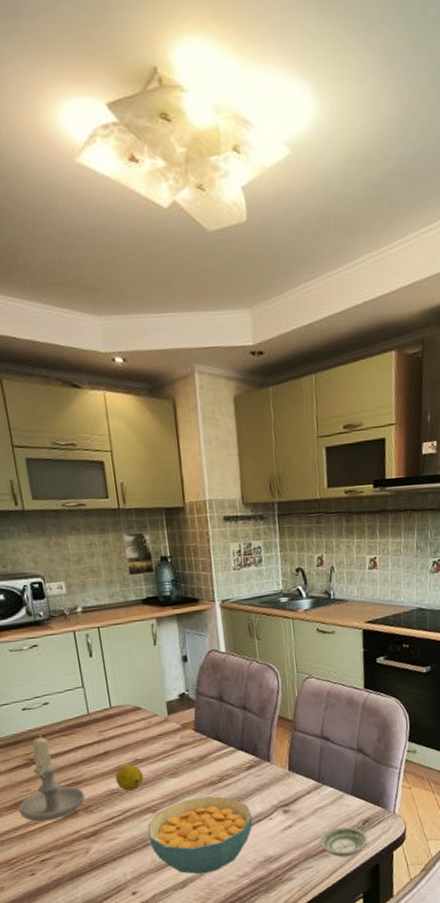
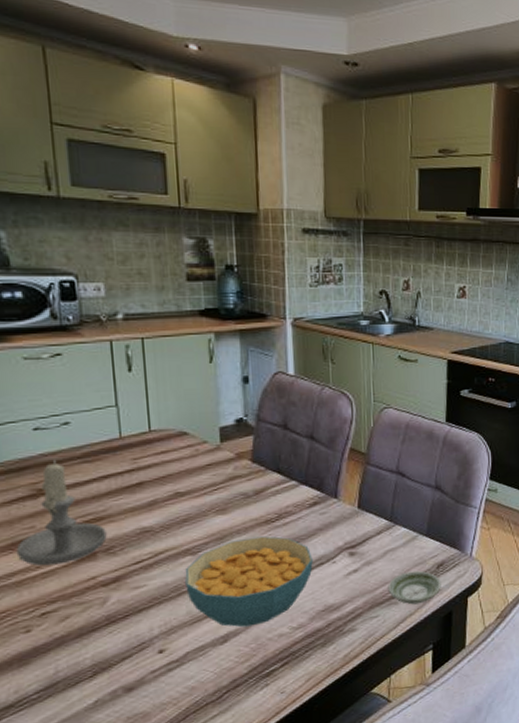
fruit: present [115,764,144,791] -> none [148,498,184,529]

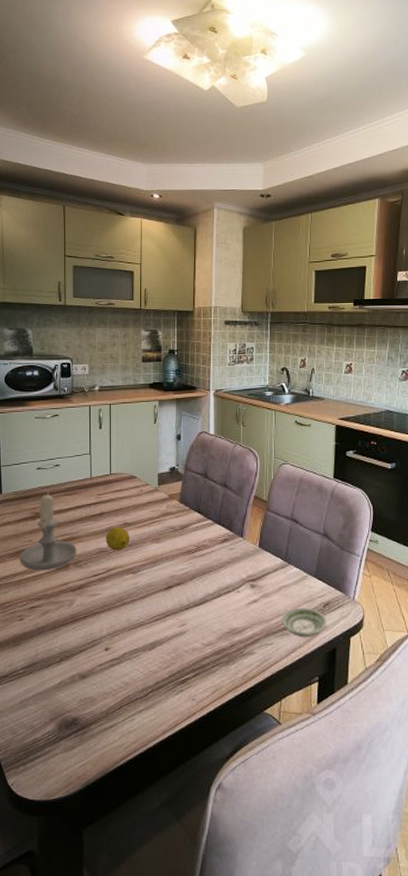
fruit: none [148,498,184,529] -> present [105,527,129,551]
cereal bowl: present [185,536,313,627] -> none [127,564,222,638]

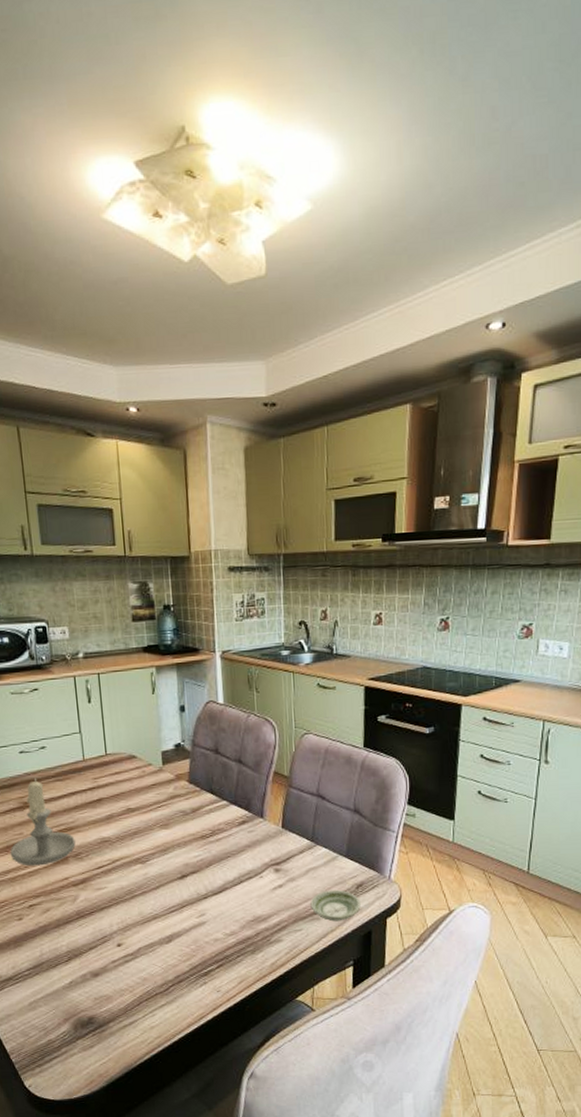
fruit: present [105,527,129,551] -> none [106,813,135,840]

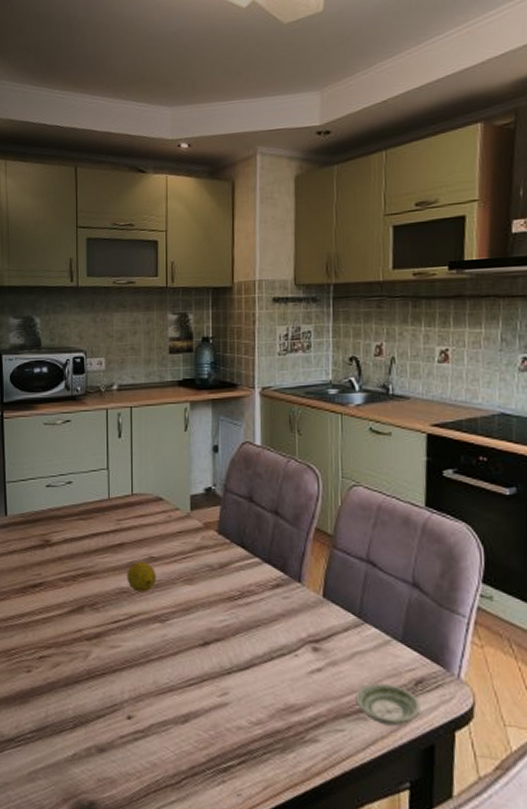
candle: present [10,778,76,866] -> none [26,514,93,613]
fruit: none [106,813,135,840] -> present [126,562,156,592]

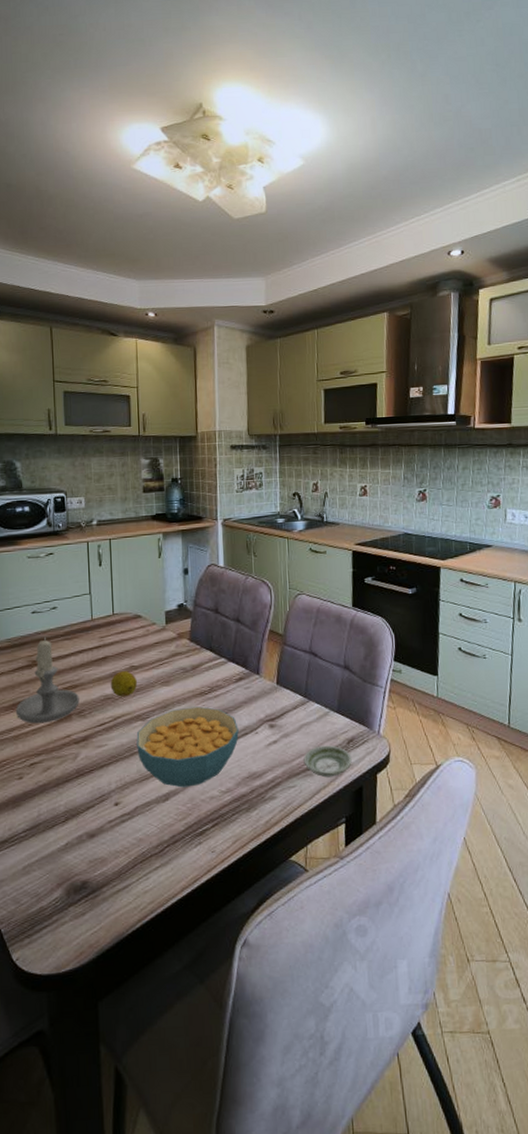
candle: none [26,514,93,613] -> present [15,637,79,724]
cereal bowl: none [154,613,274,711] -> present [136,706,239,788]

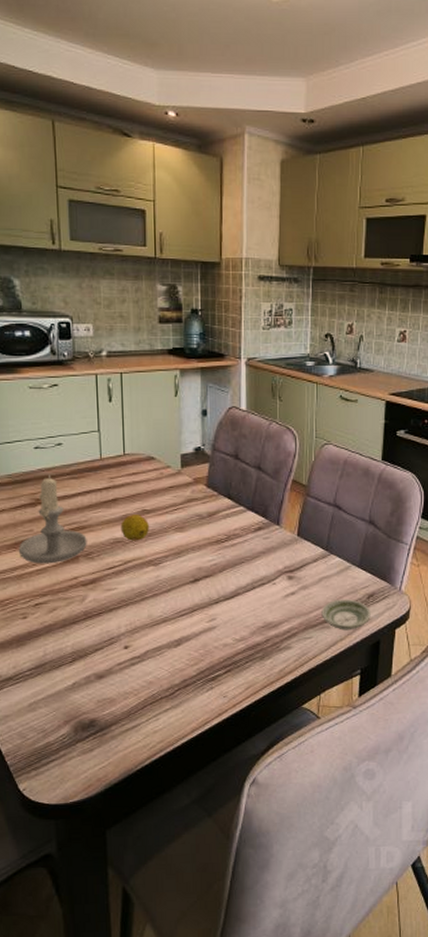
cereal bowl: present [136,706,239,788] -> none [148,554,256,634]

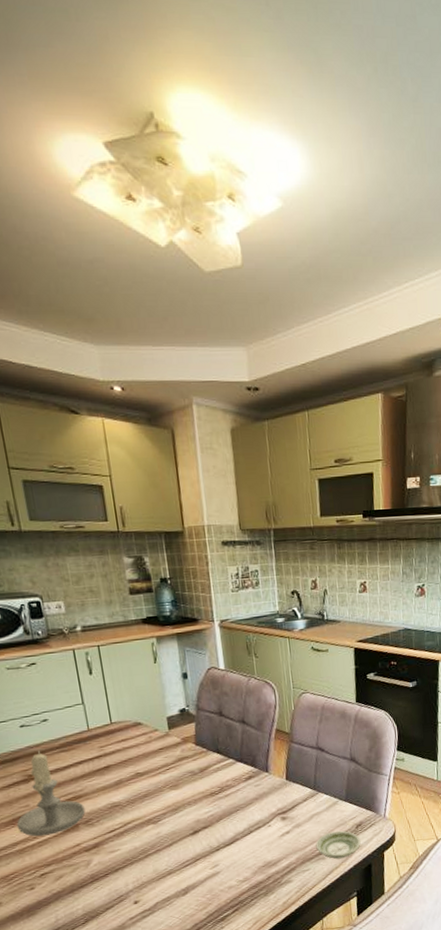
fruit: present [120,515,149,541] -> none [116,778,145,804]

